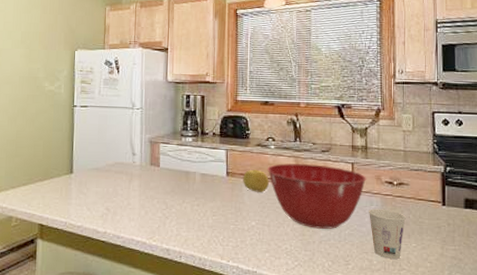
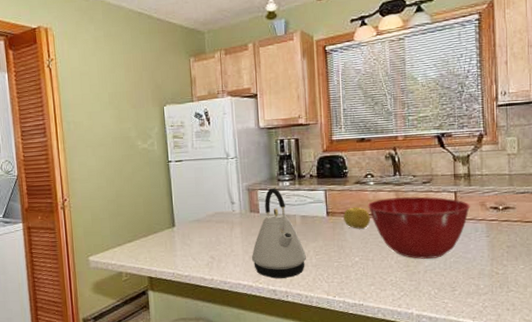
kettle: none [147,142,203,237] -> present [251,188,306,279]
cup: present [368,208,406,259] -> none [473,234,512,282]

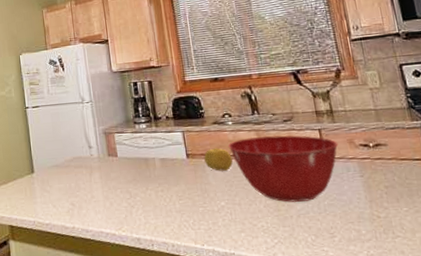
kettle: present [251,188,306,279] -> none [112,131,169,226]

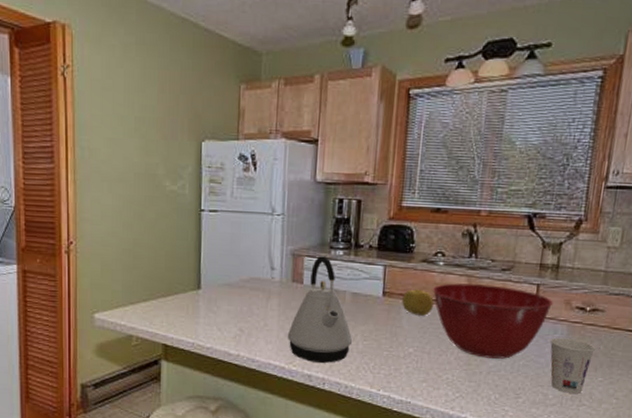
kettle: none [112,131,169,226] -> present [287,256,352,363]
cup: none [345,173,393,227] -> present [549,337,595,394]

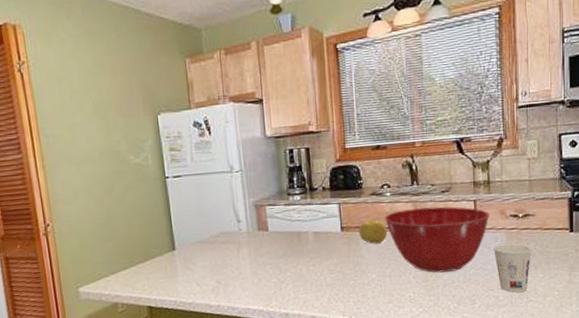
kettle: present [287,256,352,363] -> none [261,203,320,301]

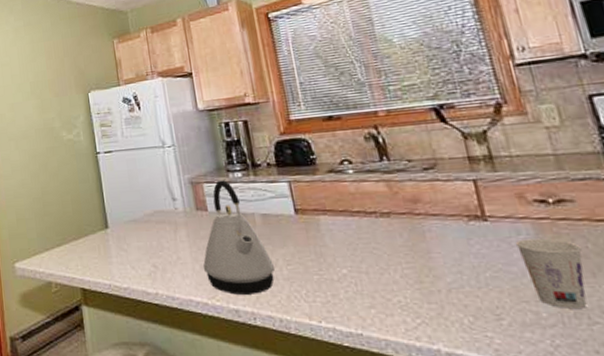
kettle: none [261,203,320,301] -> present [202,180,275,295]
fruit: present [359,220,387,244] -> none [317,202,356,231]
mixing bowl: present [384,206,491,273] -> none [348,187,503,273]

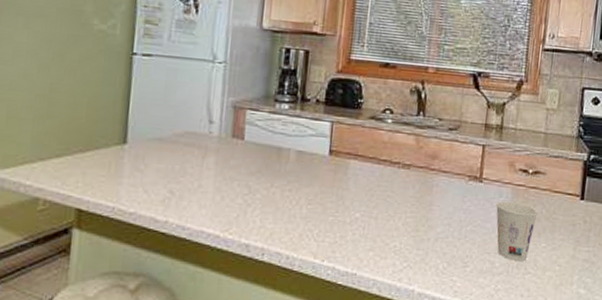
kettle: present [202,180,275,295] -> none [223,109,296,230]

